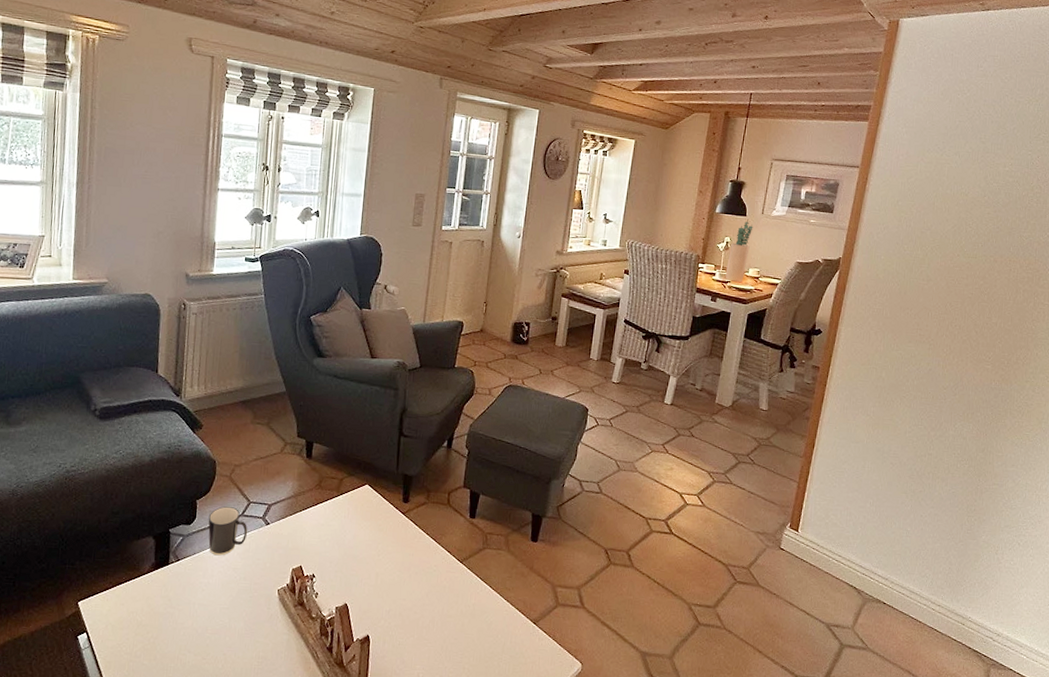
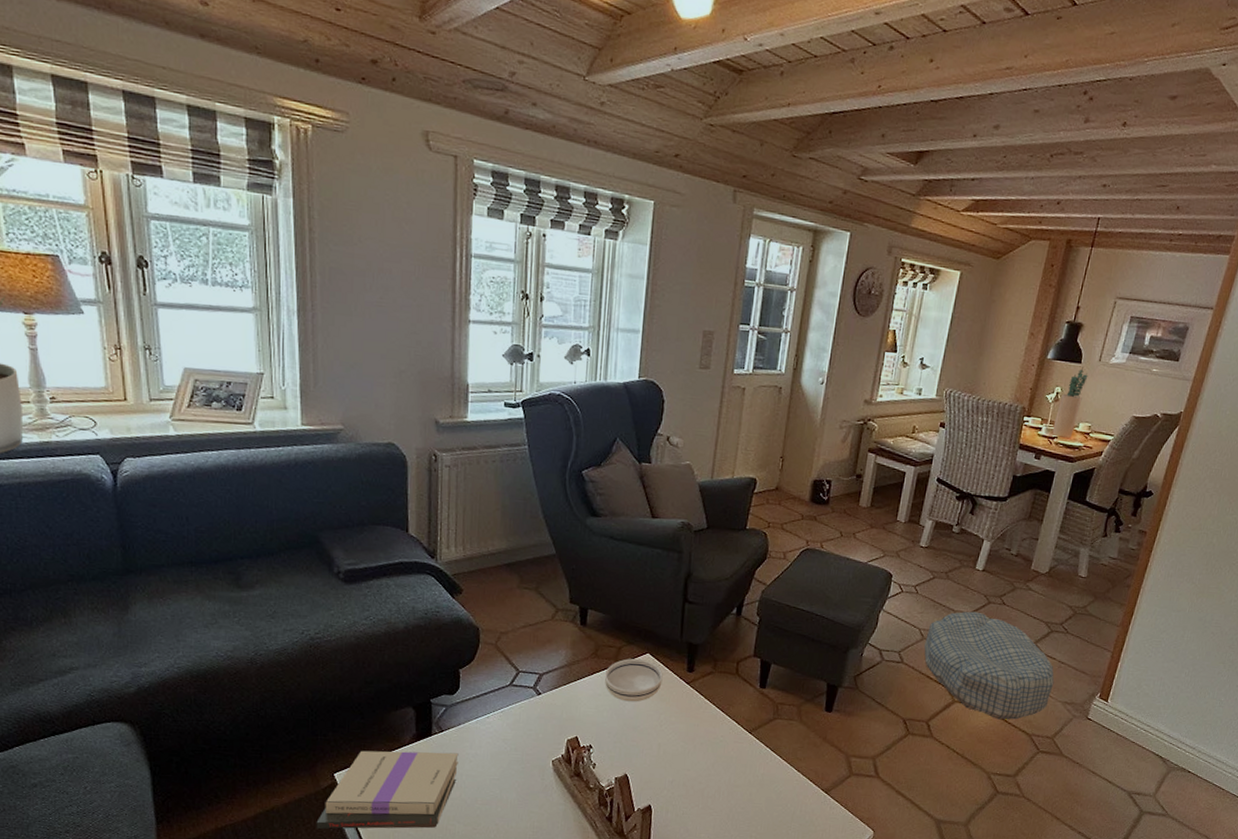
books: none [58,579,193,659] -> present [316,750,459,830]
mug: present [208,506,248,556] -> none [473,676,518,727]
bowl: none [327,490,381,532] -> present [604,659,663,702]
dog bed: none [621,443,746,550] -> present [924,611,1054,720]

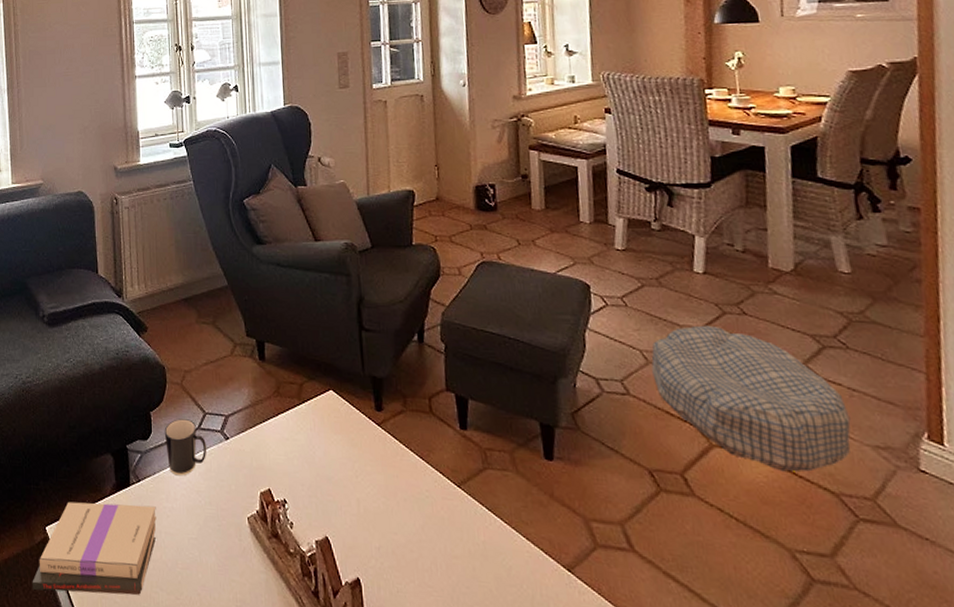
mug: none [473,676,518,727] -> present [164,419,207,476]
bowl: present [604,659,663,702] -> none [289,396,351,448]
vase: present [1052,366,1088,439] -> none [744,25,774,108]

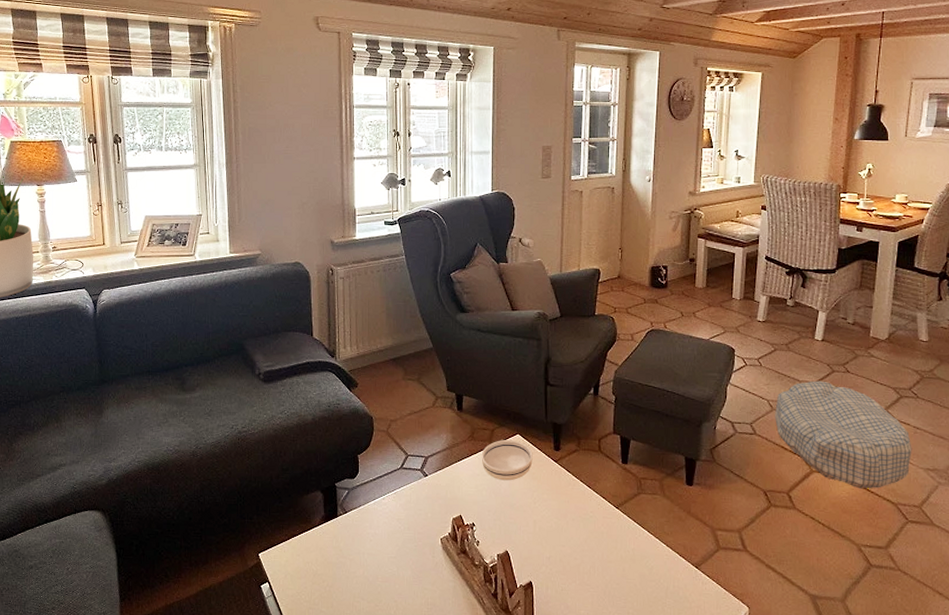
books: present [32,501,156,595] -> none [245,532,361,607]
mug: present [164,419,207,476] -> none [370,460,408,507]
bowl: none [289,396,351,448] -> present [481,440,533,481]

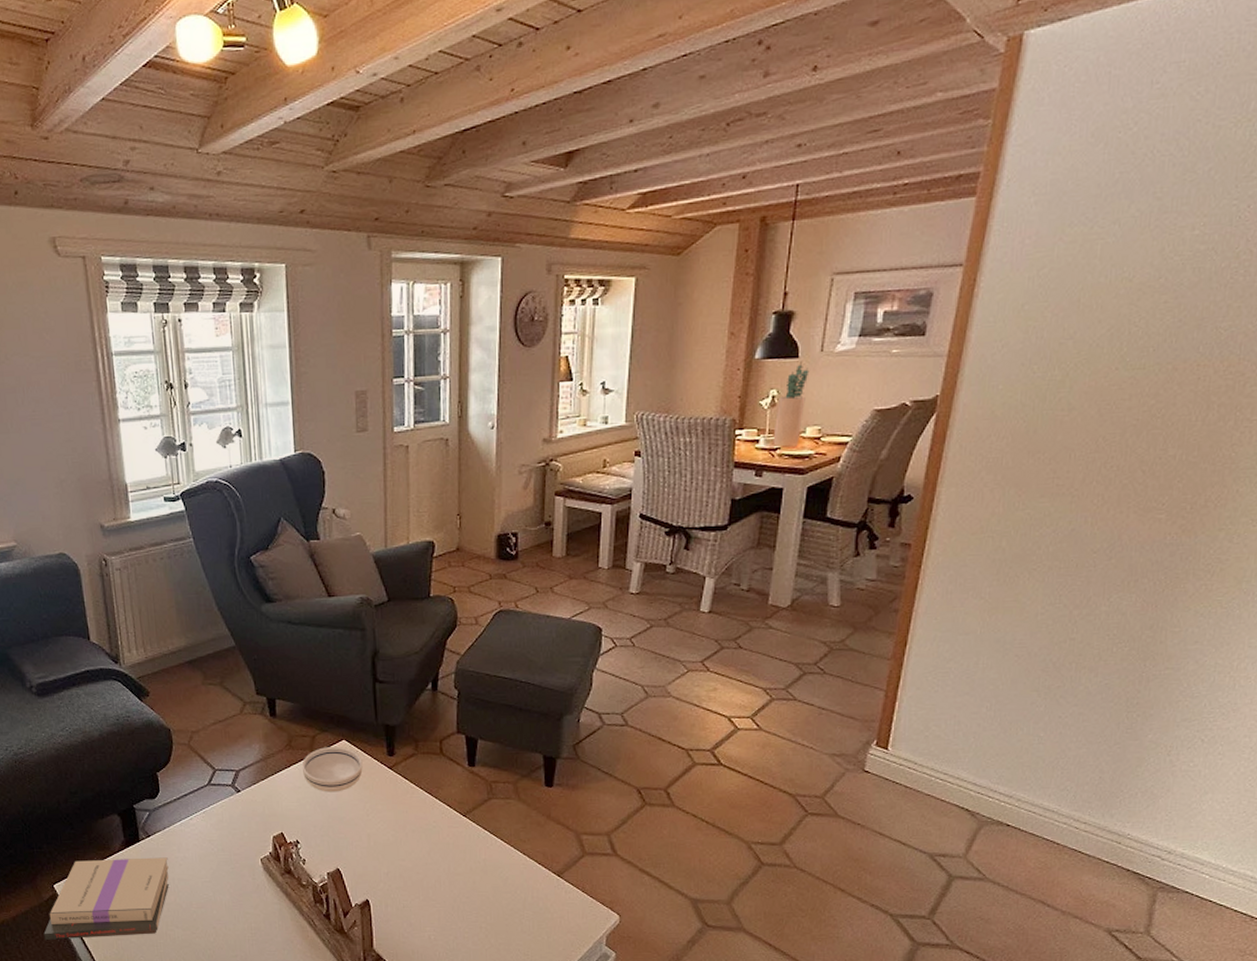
books: none [245,532,361,607] -> present [43,857,169,941]
dog bed: present [775,380,912,489] -> none [651,660,816,781]
vase: none [870,143,897,211] -> present [773,360,810,449]

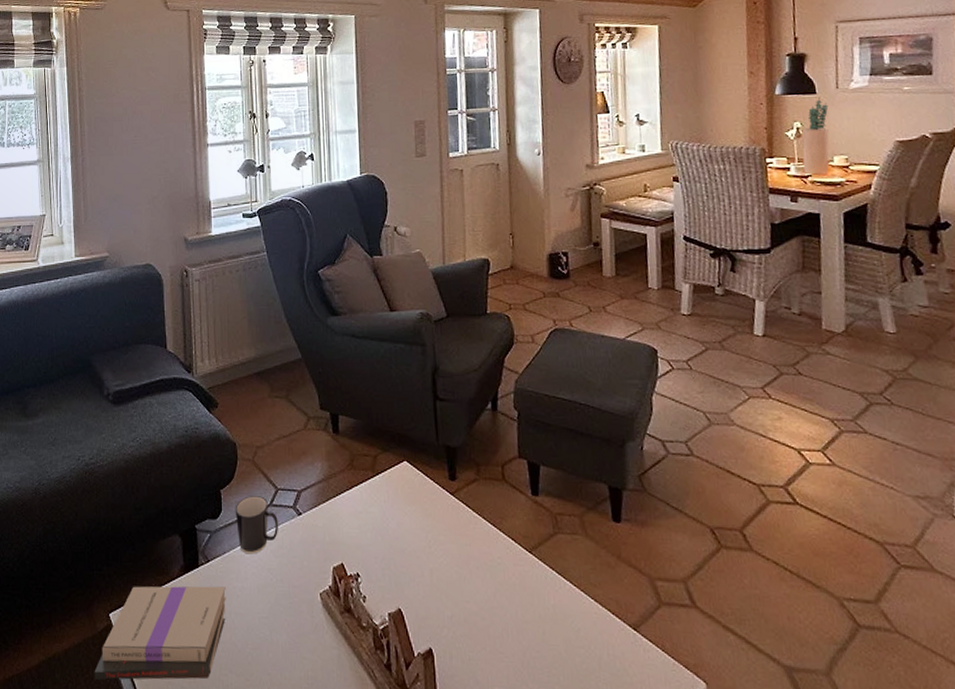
mug: none [172,777,218,829] -> present [235,496,279,554]
bowl: present [301,747,363,792] -> none [363,468,425,519]

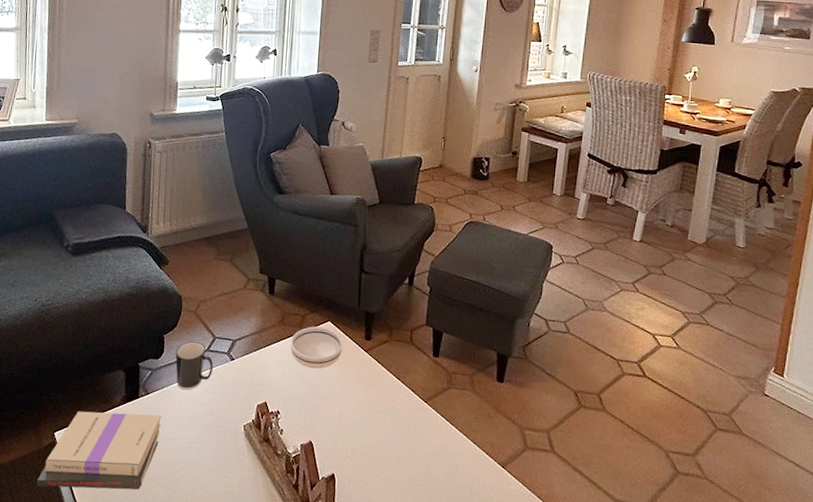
bowl: none [363,468,425,519] -> present [290,326,343,369]
vase: present [802,96,829,176] -> none [694,47,723,115]

